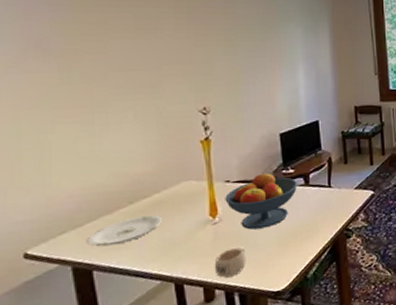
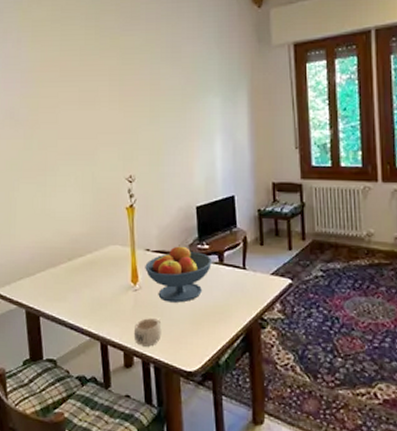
plate: present [86,215,163,247] -> none [36,273,94,297]

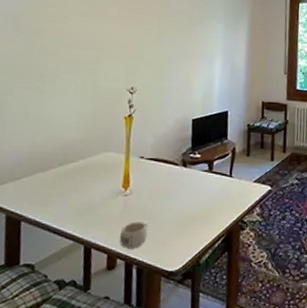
fruit bowl: present [145,244,212,303] -> none [137,153,202,207]

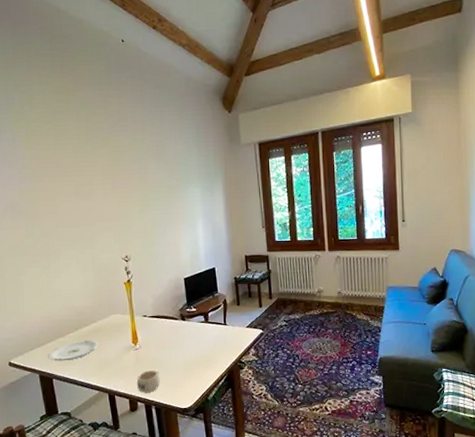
plate: none [20,178,84,201] -> present [48,339,99,361]

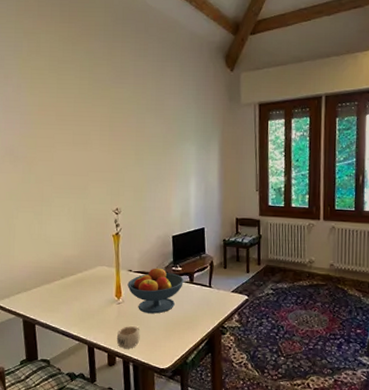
plate: present [48,339,99,361] -> none [32,288,83,308]
fruit bowl: none [143,310,199,356] -> present [127,267,184,314]

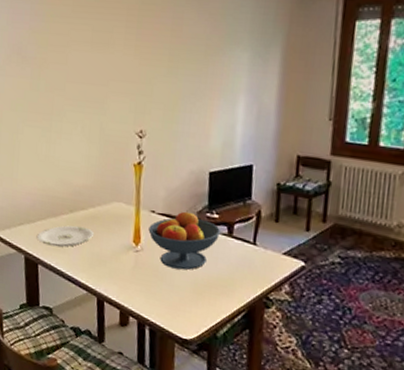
plate: none [32,288,83,308] -> present [36,225,95,247]
mug: present [116,326,140,349] -> none [131,280,161,309]

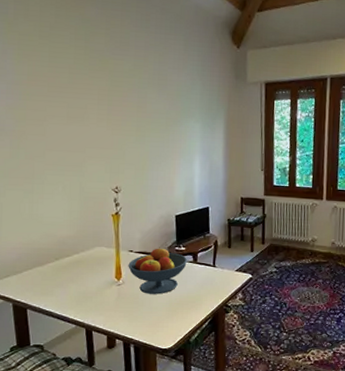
plate: present [36,225,95,247] -> none [23,271,80,292]

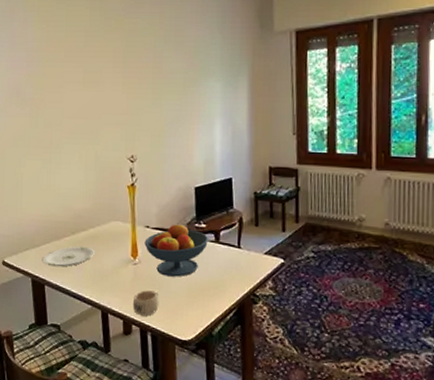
plate: none [23,271,80,292] -> present [41,246,96,268]
mug: none [116,307,142,331] -> present [132,290,159,317]

